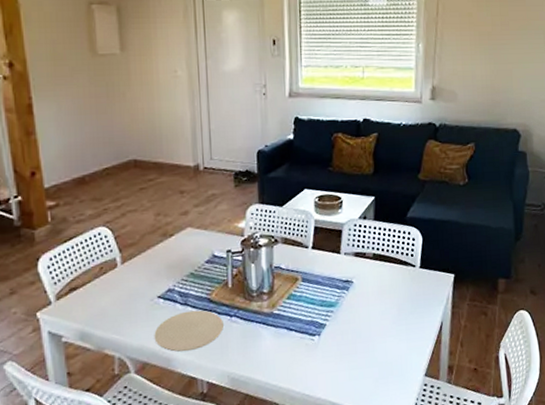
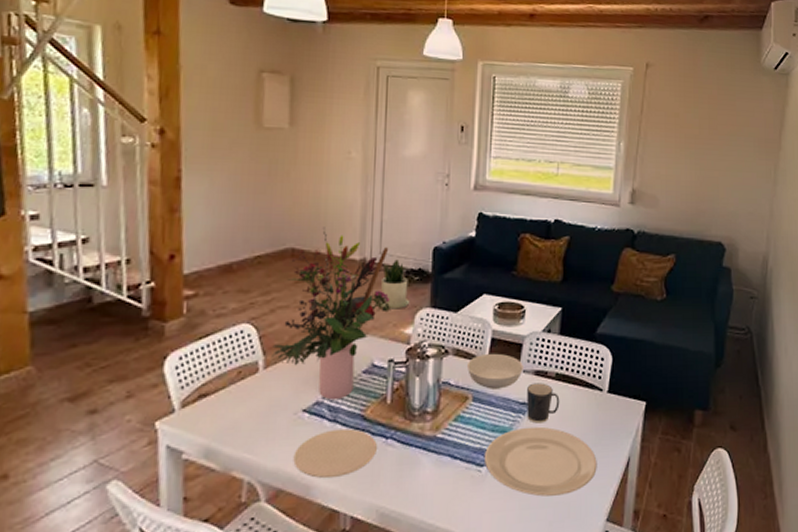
bouquet: none [127,139,225,287] -> present [272,227,392,400]
planter: none [214,163,241,207] -> present [381,259,410,309]
bowl: none [294,239,344,271] -> present [466,353,523,389]
plate: none [315,300,414,358] -> present [483,426,597,497]
mug: none [349,262,378,298] -> present [527,383,560,424]

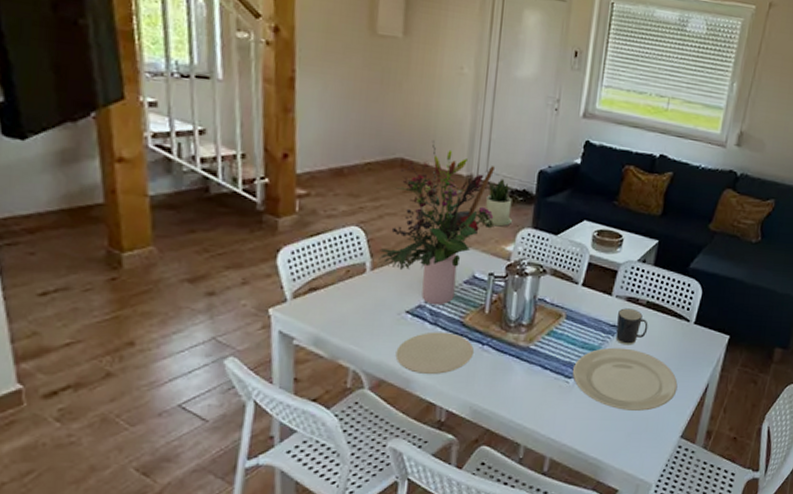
bowl: present [466,353,523,389] -> none [562,276,617,311]

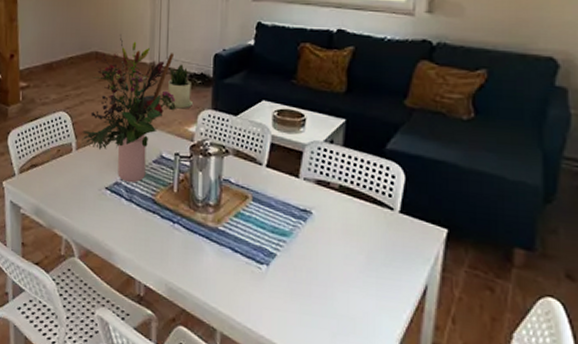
plate: present [395,332,474,375] -> none [99,207,165,249]
plate: present [572,347,678,411] -> none [263,234,387,310]
mug: present [616,308,648,345] -> none [308,192,344,233]

